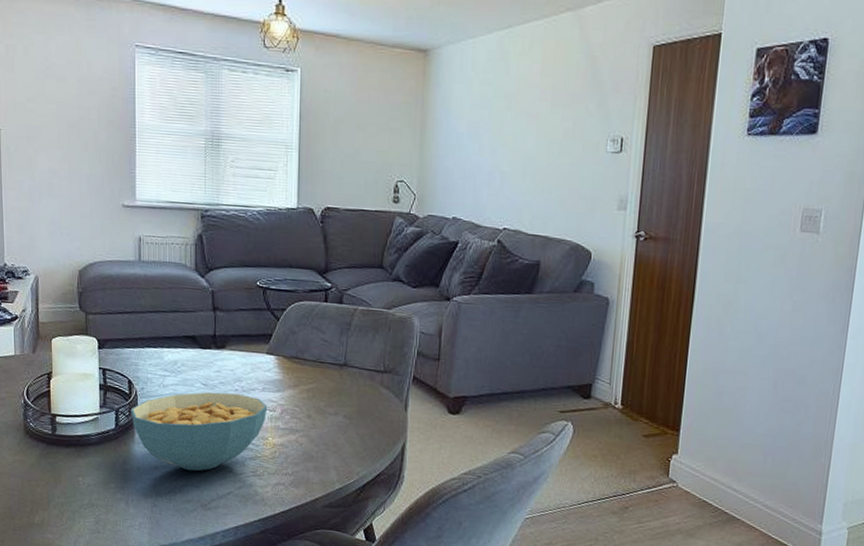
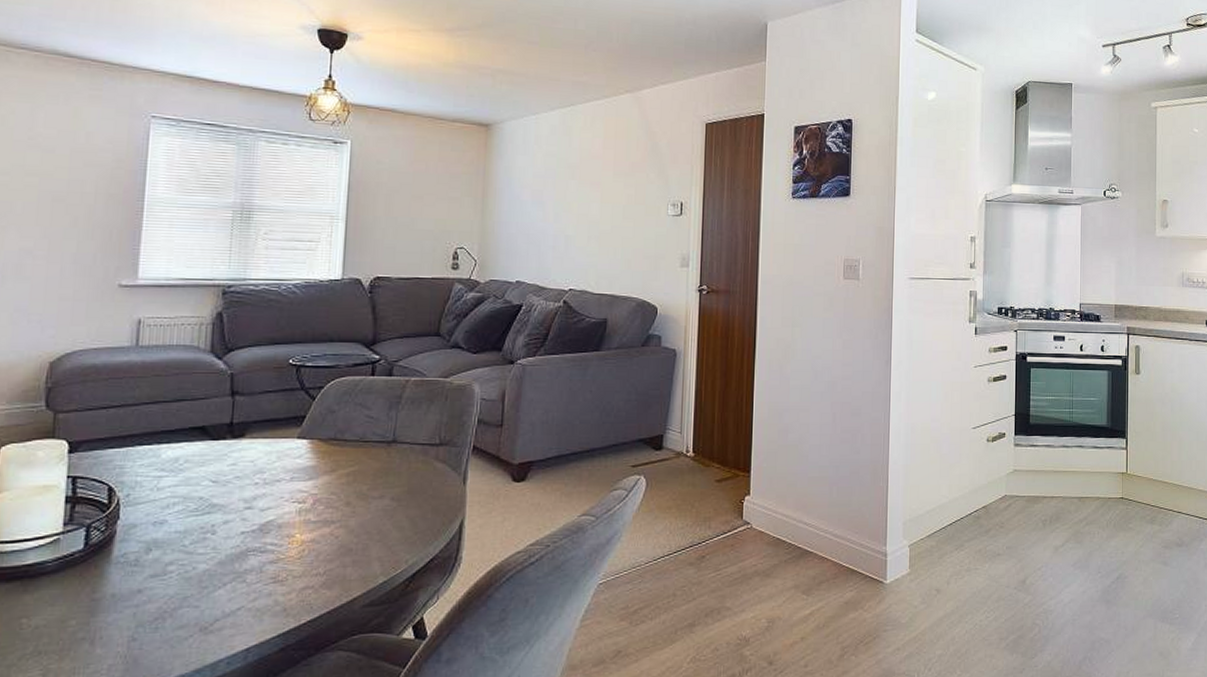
cereal bowl: present [130,392,268,471] -> none [108,487,296,589]

